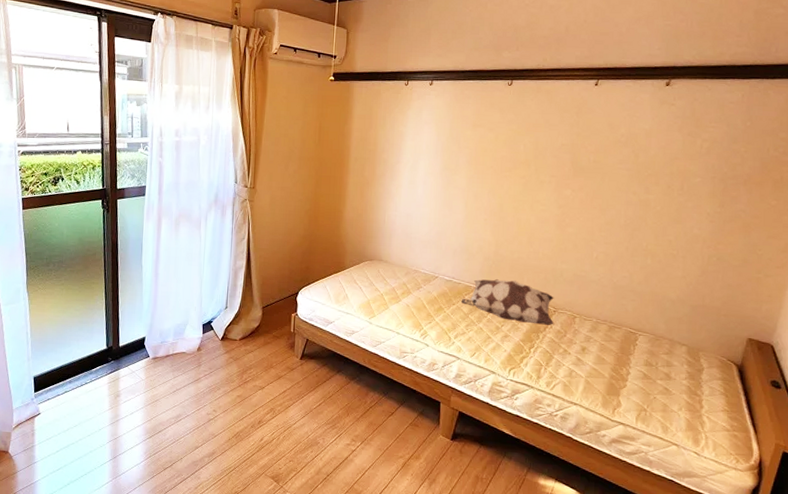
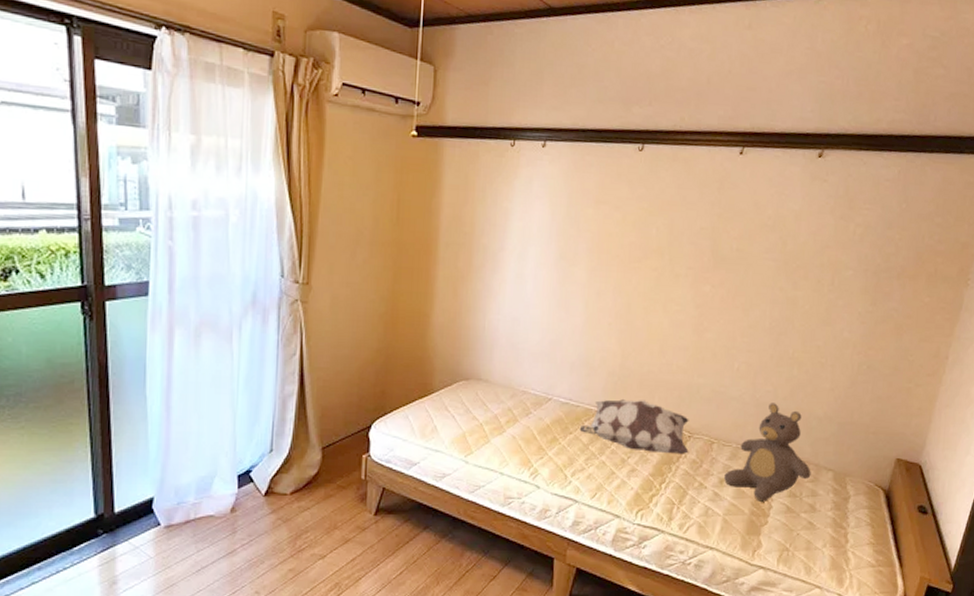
teddy bear: none [586,286,666,368] -> present [724,403,811,502]

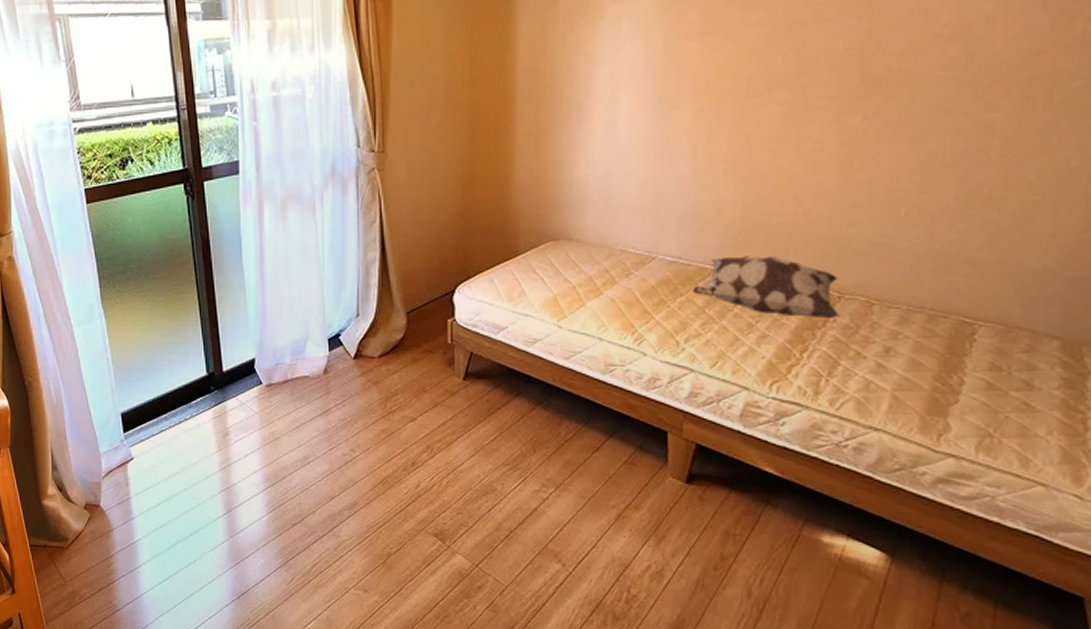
teddy bear: present [724,403,811,502] -> none [891,254,1025,376]

